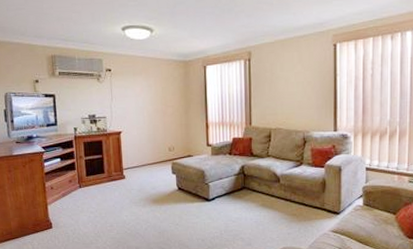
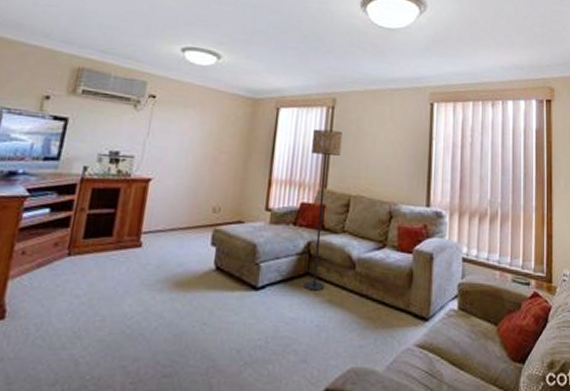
floor lamp: none [236,78,260,199] -> present [303,129,343,291]

